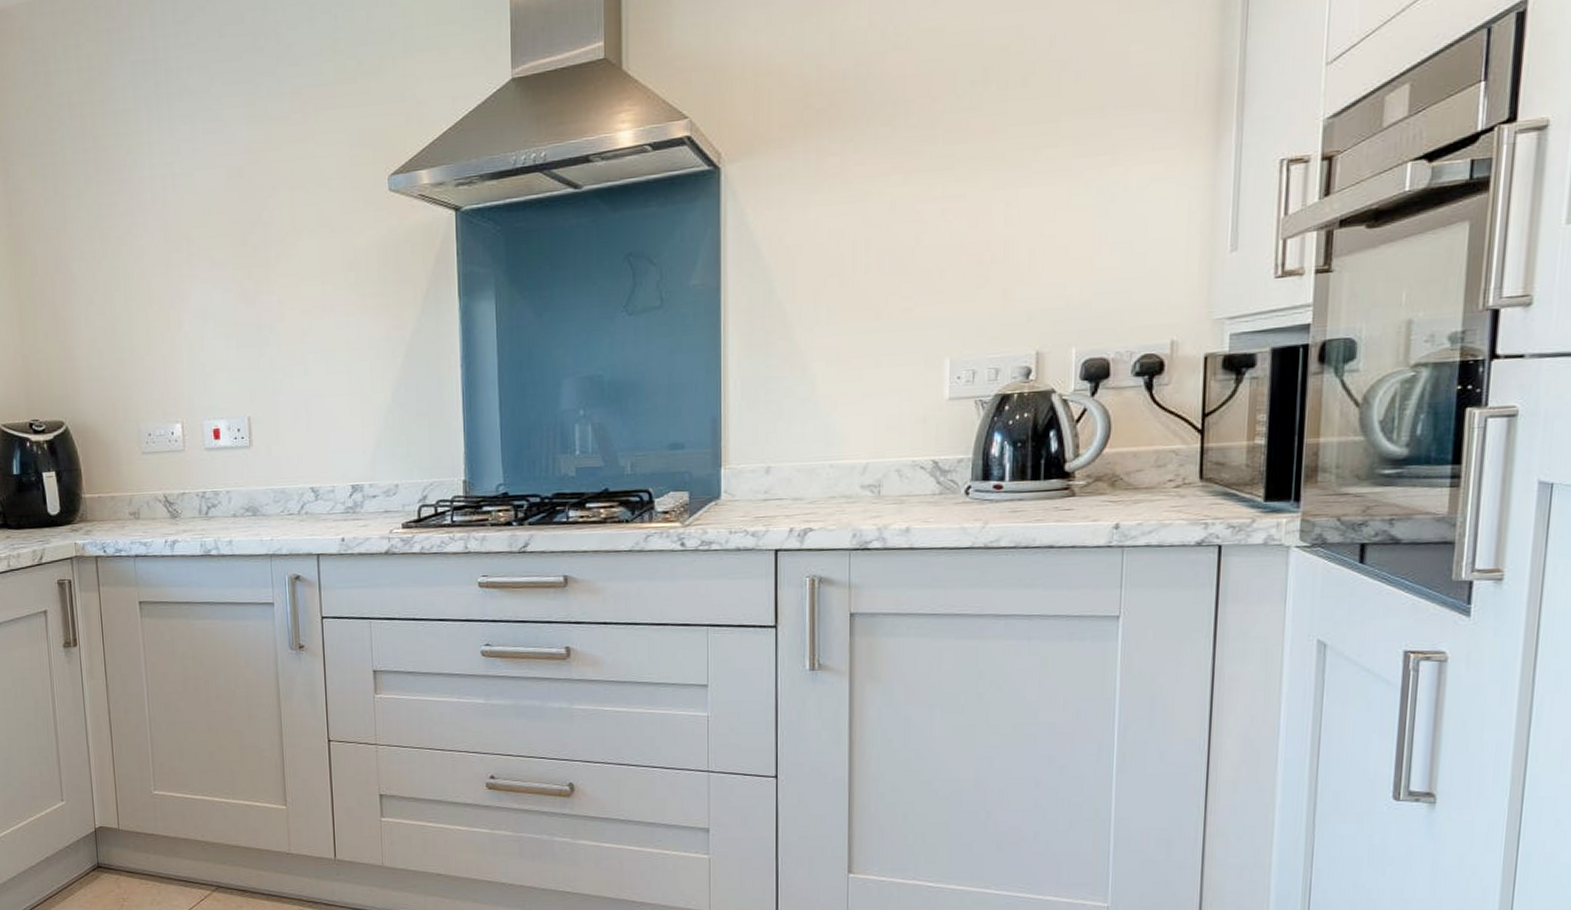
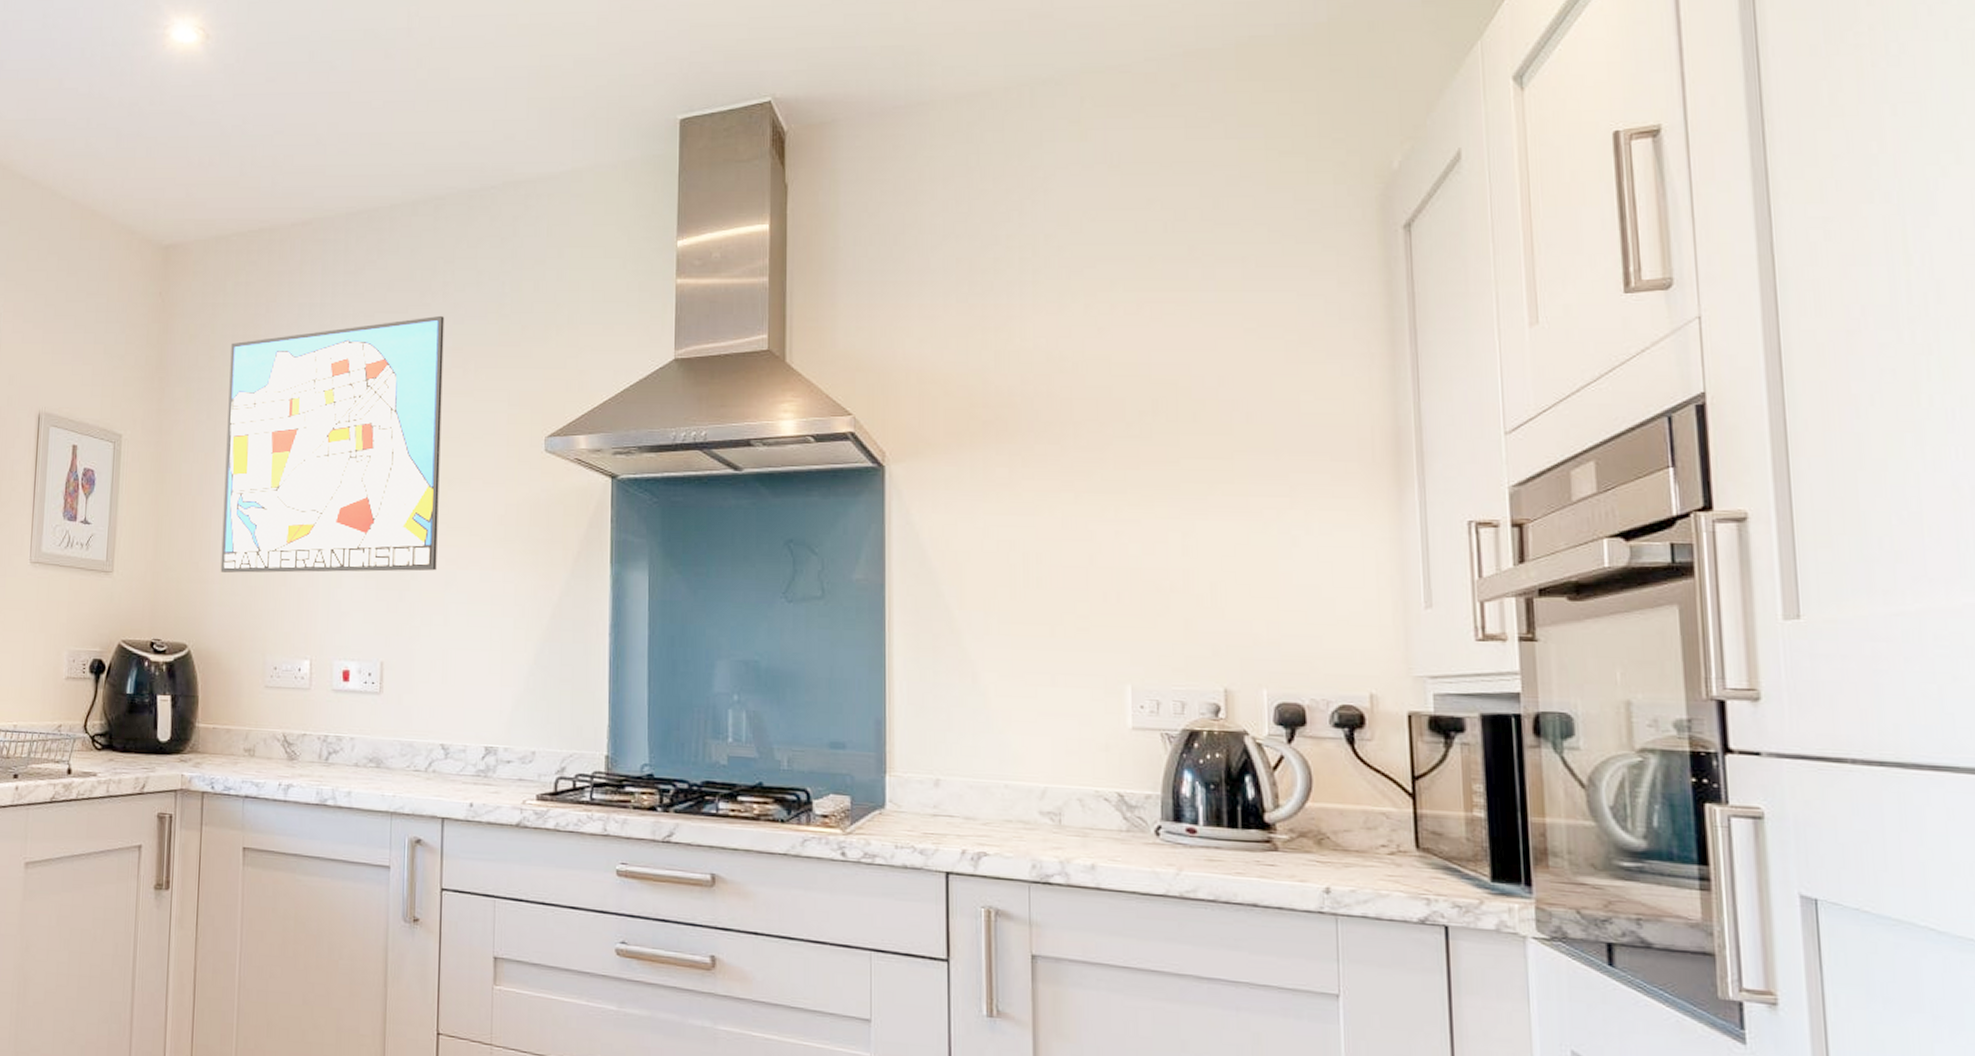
wall art: none [69,58,293,348] -> present [220,315,445,573]

